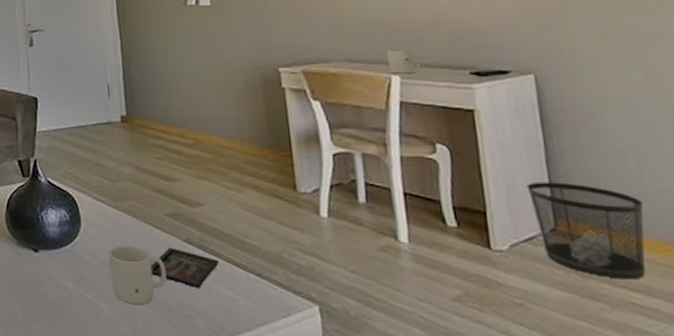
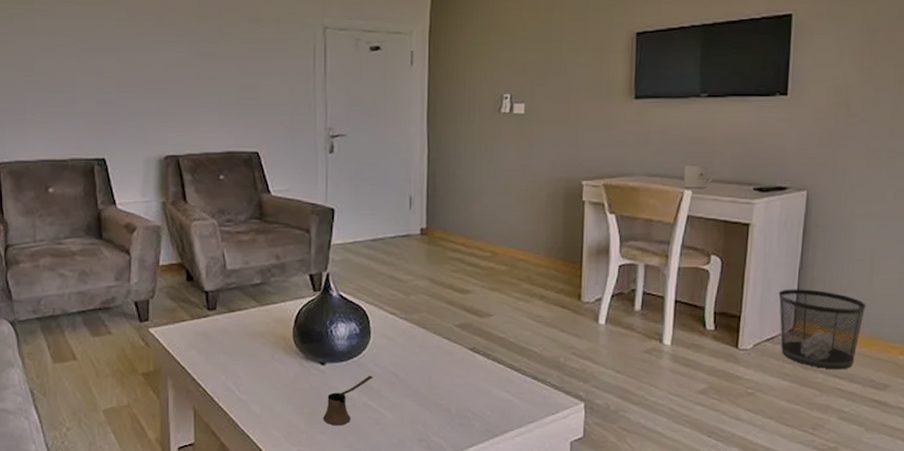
coffee pot: none [40,264,87,318] -> present [323,375,373,426]
mug: present [107,245,167,305] -> none [395,355,450,410]
tray: present [150,247,220,288] -> none [435,355,501,392]

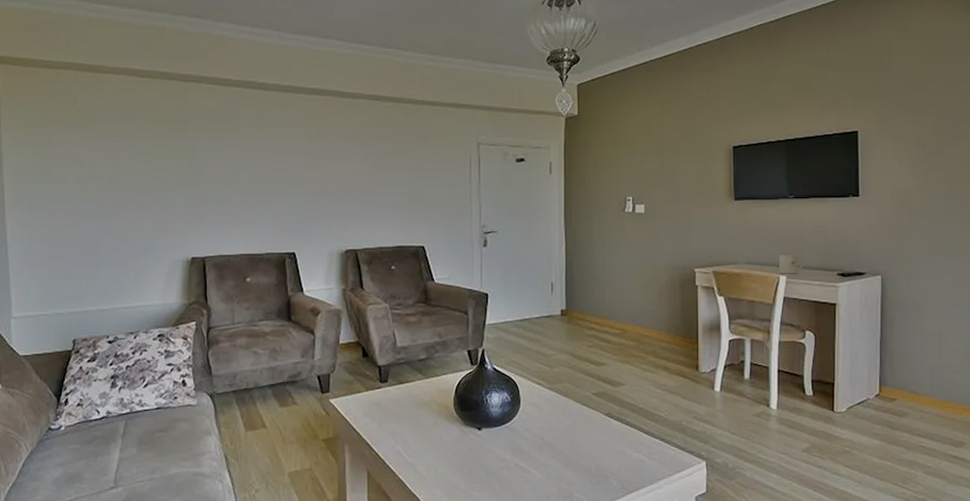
coffee pot: present [323,375,373,426] -> none [480,438,523,485]
waste bin: present [778,289,866,370] -> none [864,359,939,429]

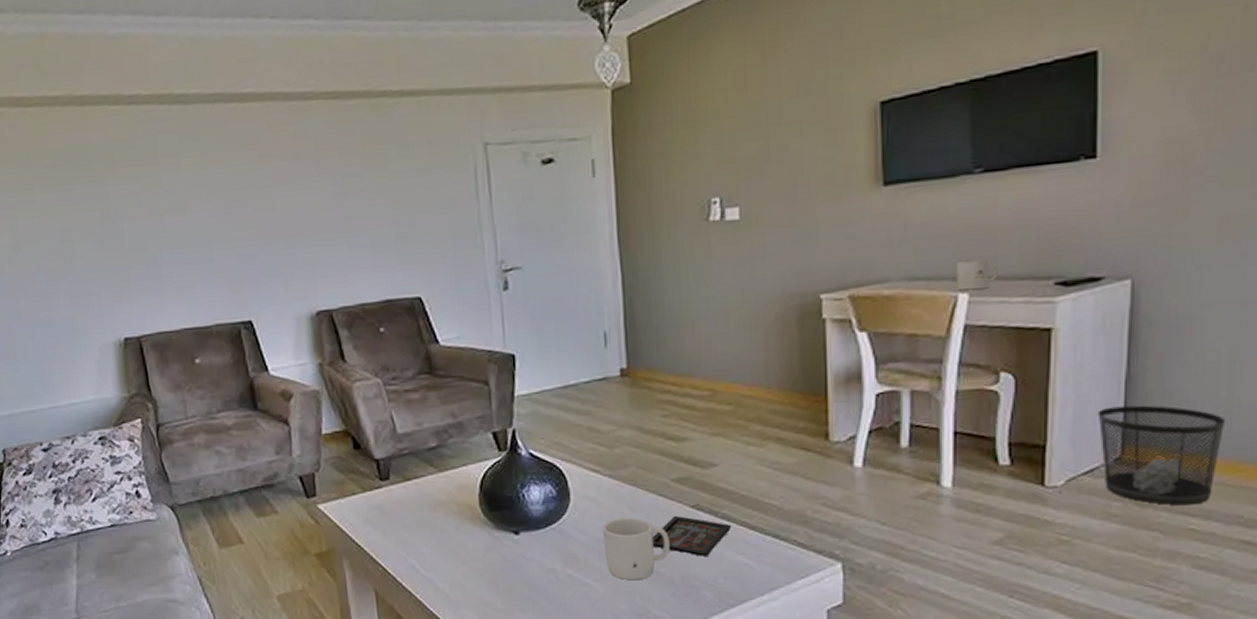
mug: none [541,420,589,470] -> present [601,517,670,581]
tray: none [577,420,633,453] -> present [651,515,732,556]
waste bin: none [864,359,939,429] -> present [1097,405,1226,506]

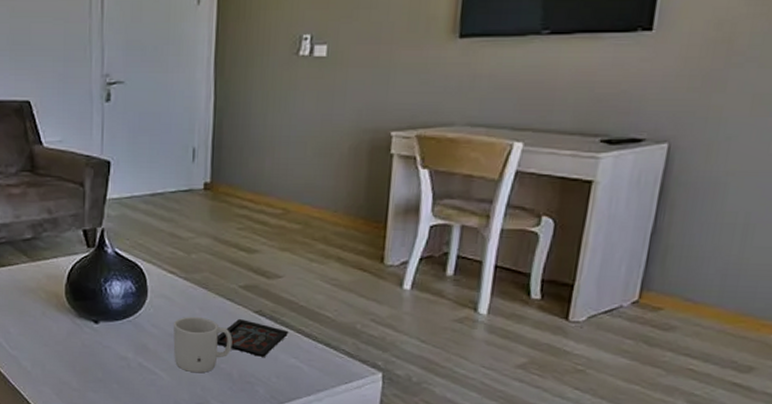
mug: present [956,258,998,291] -> none [513,112,552,140]
waste bin: present [1097,405,1226,506] -> none [621,255,734,348]

